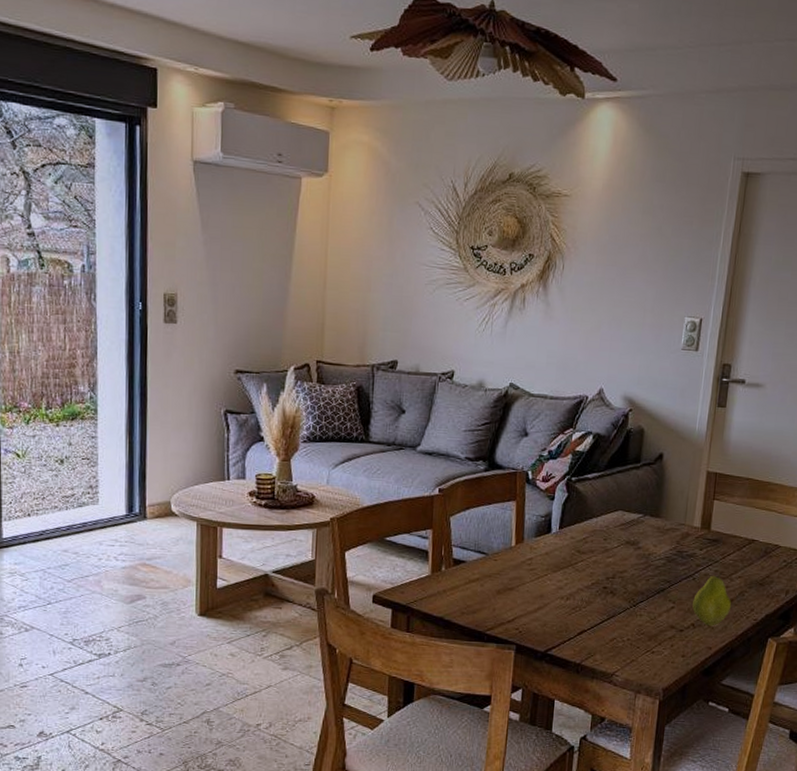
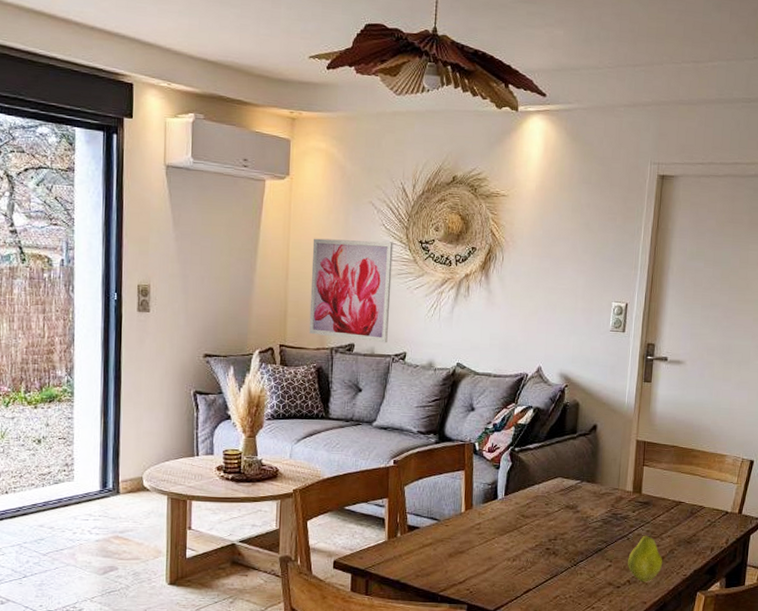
wall art: none [348,243,442,361] -> present [309,238,393,343]

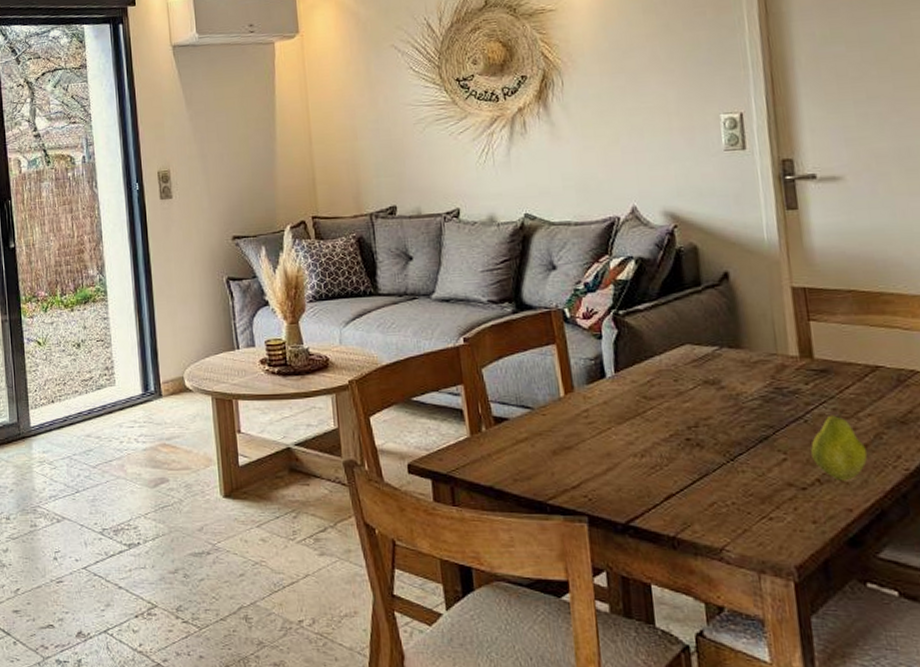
wall art: present [309,238,393,343] -> none [333,85,435,201]

